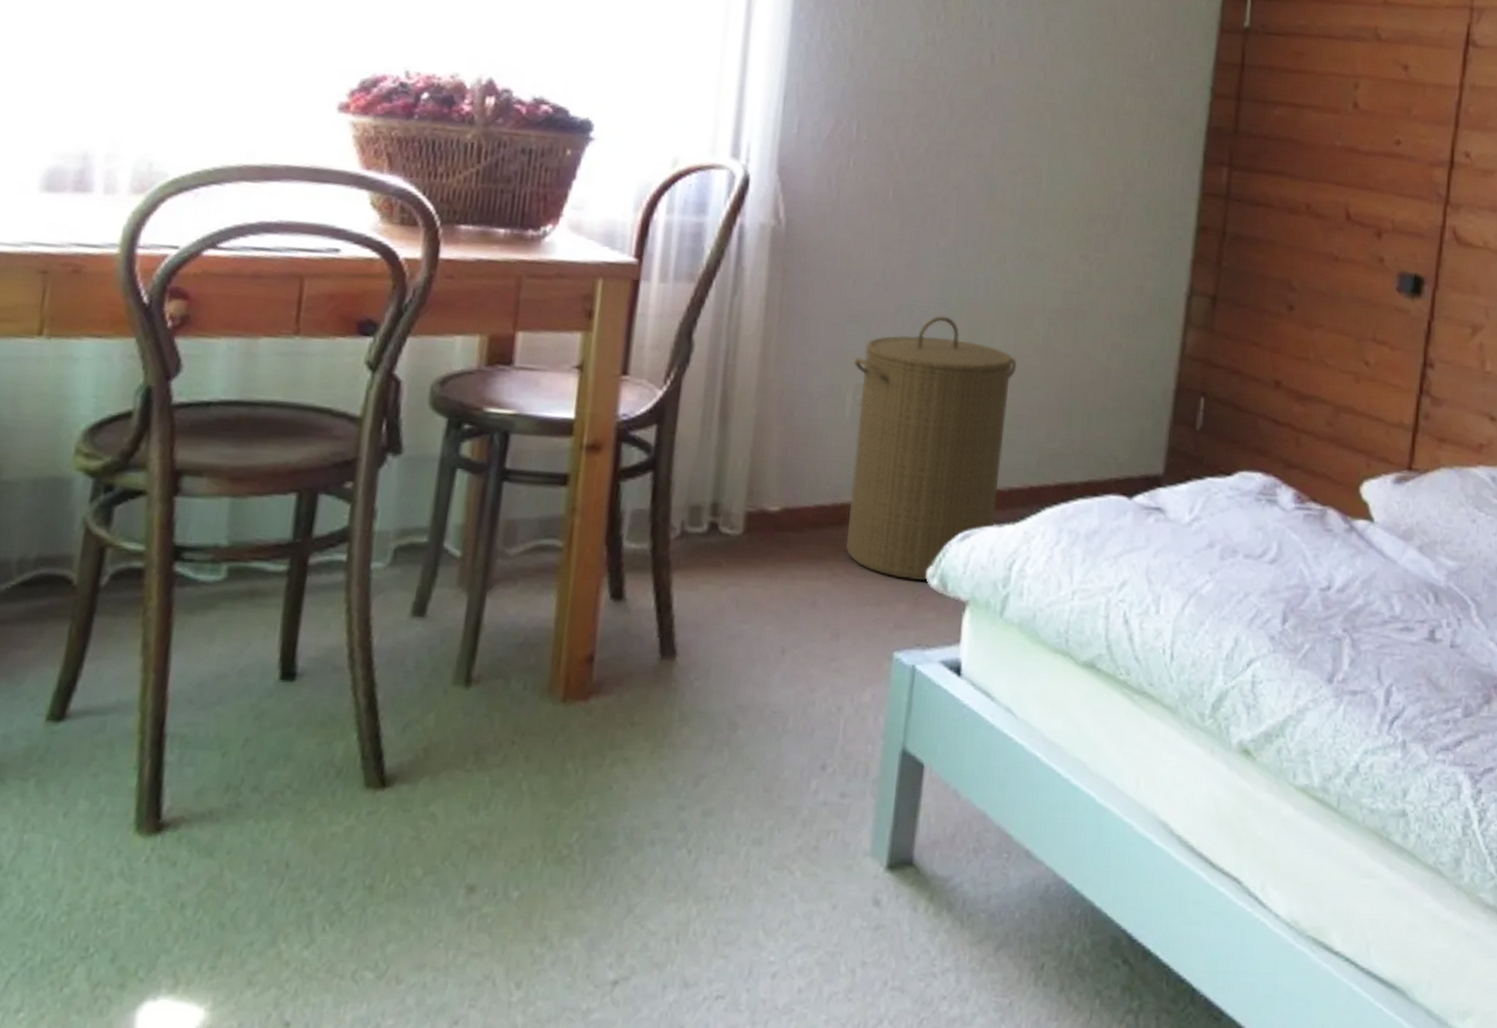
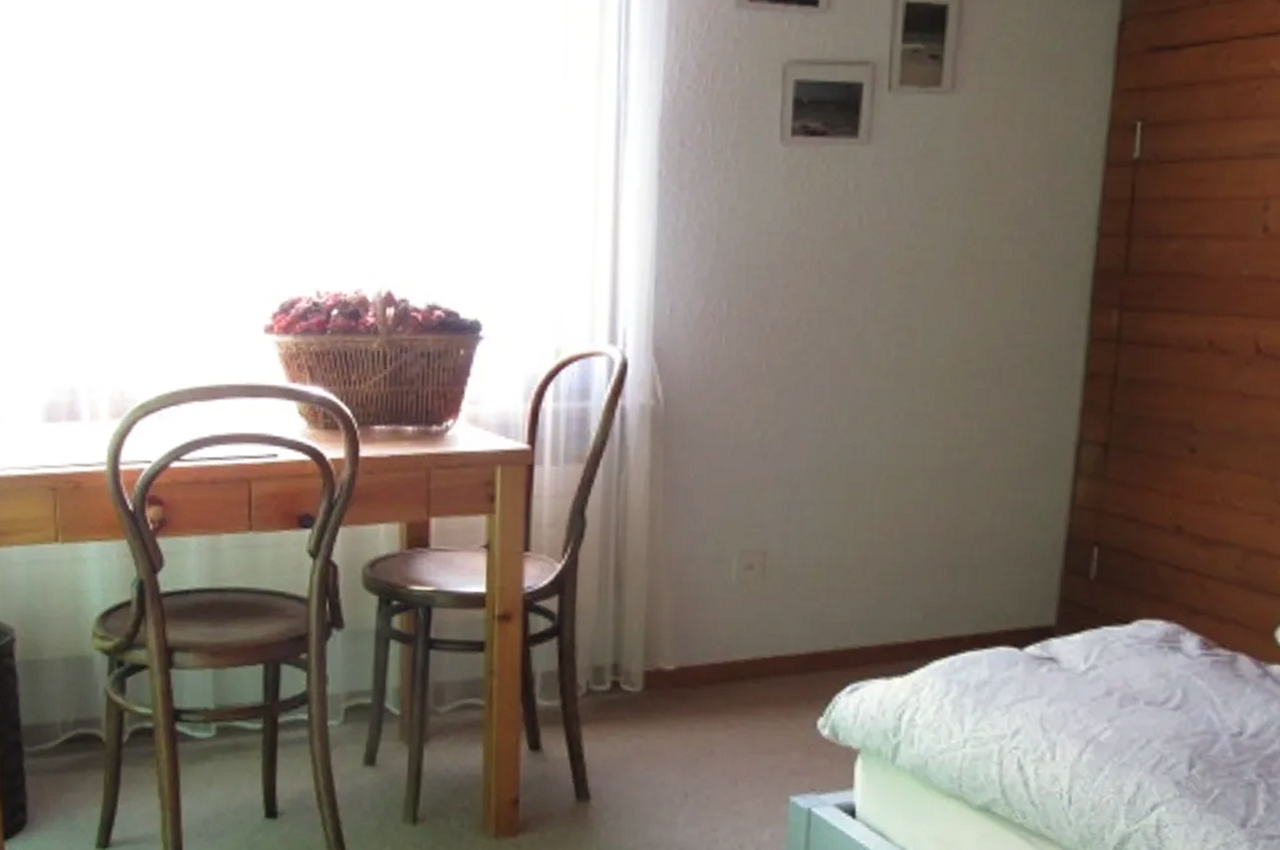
laundry hamper: present [845,316,1017,581] -> none [737,481,899,731]

